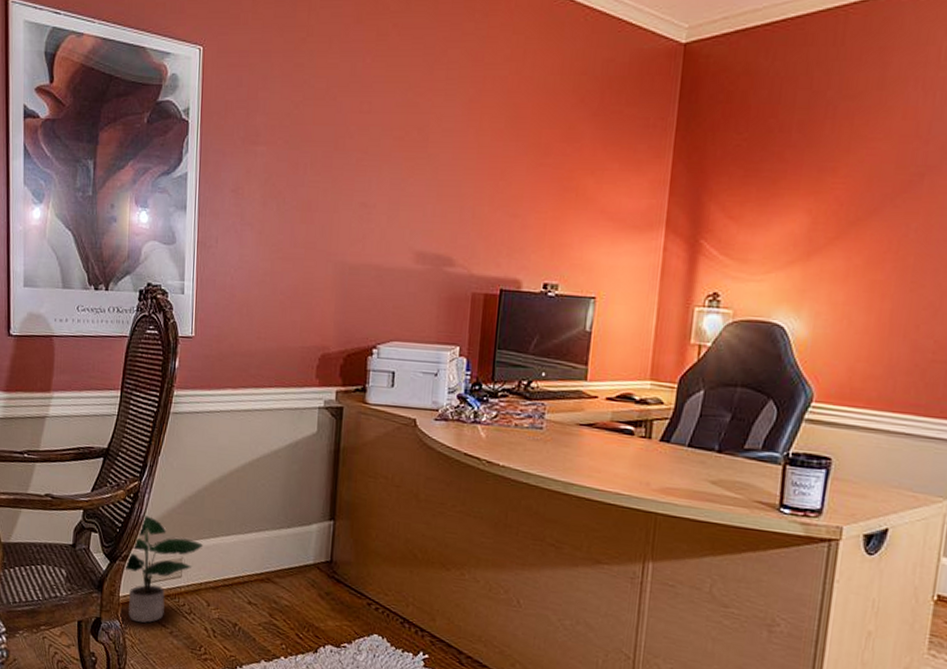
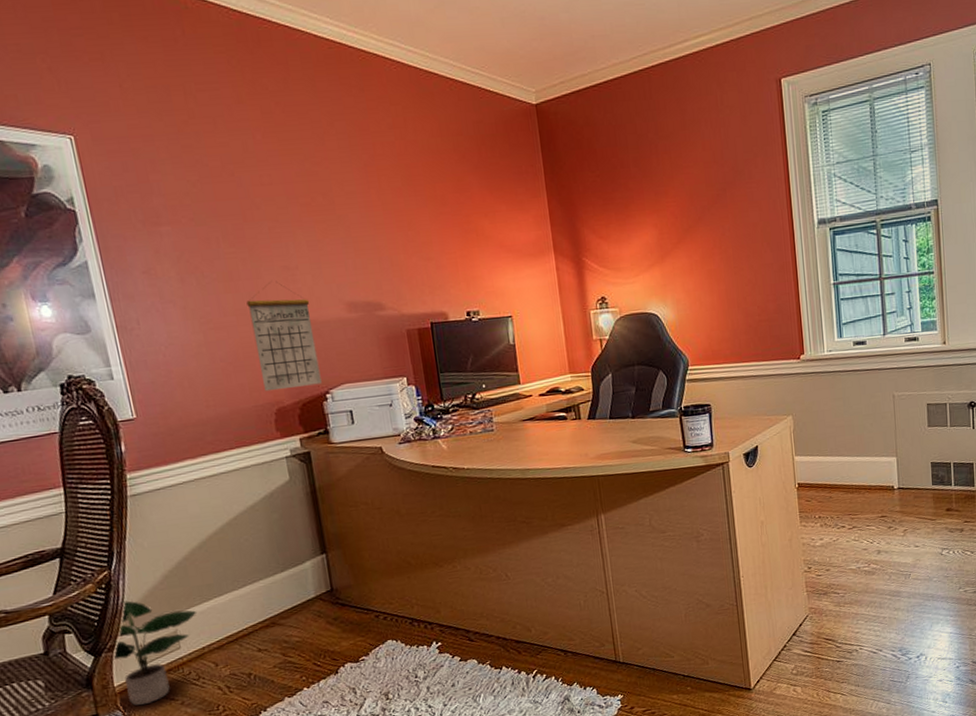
calendar: none [315,217,379,337] -> present [246,281,322,392]

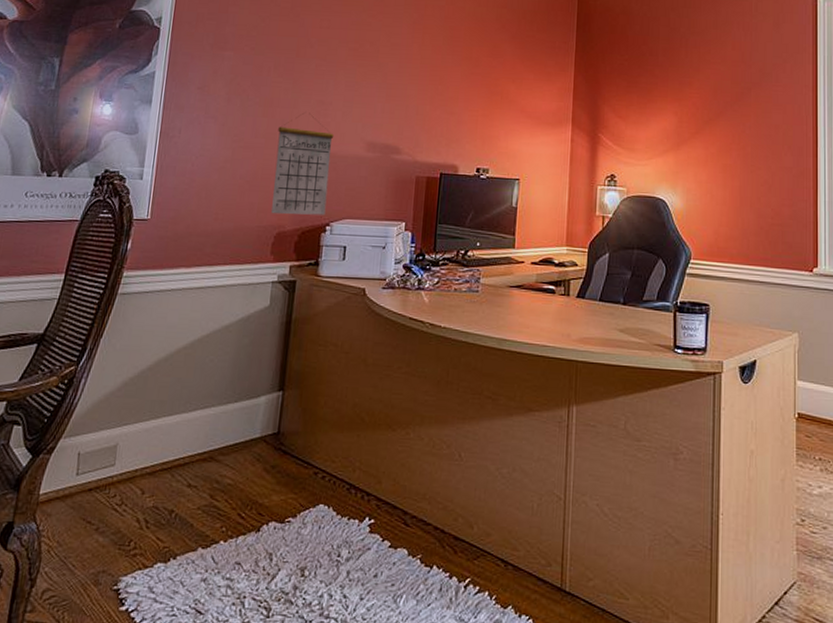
potted plant: present [83,600,198,706] -> none [24,401,143,523]

